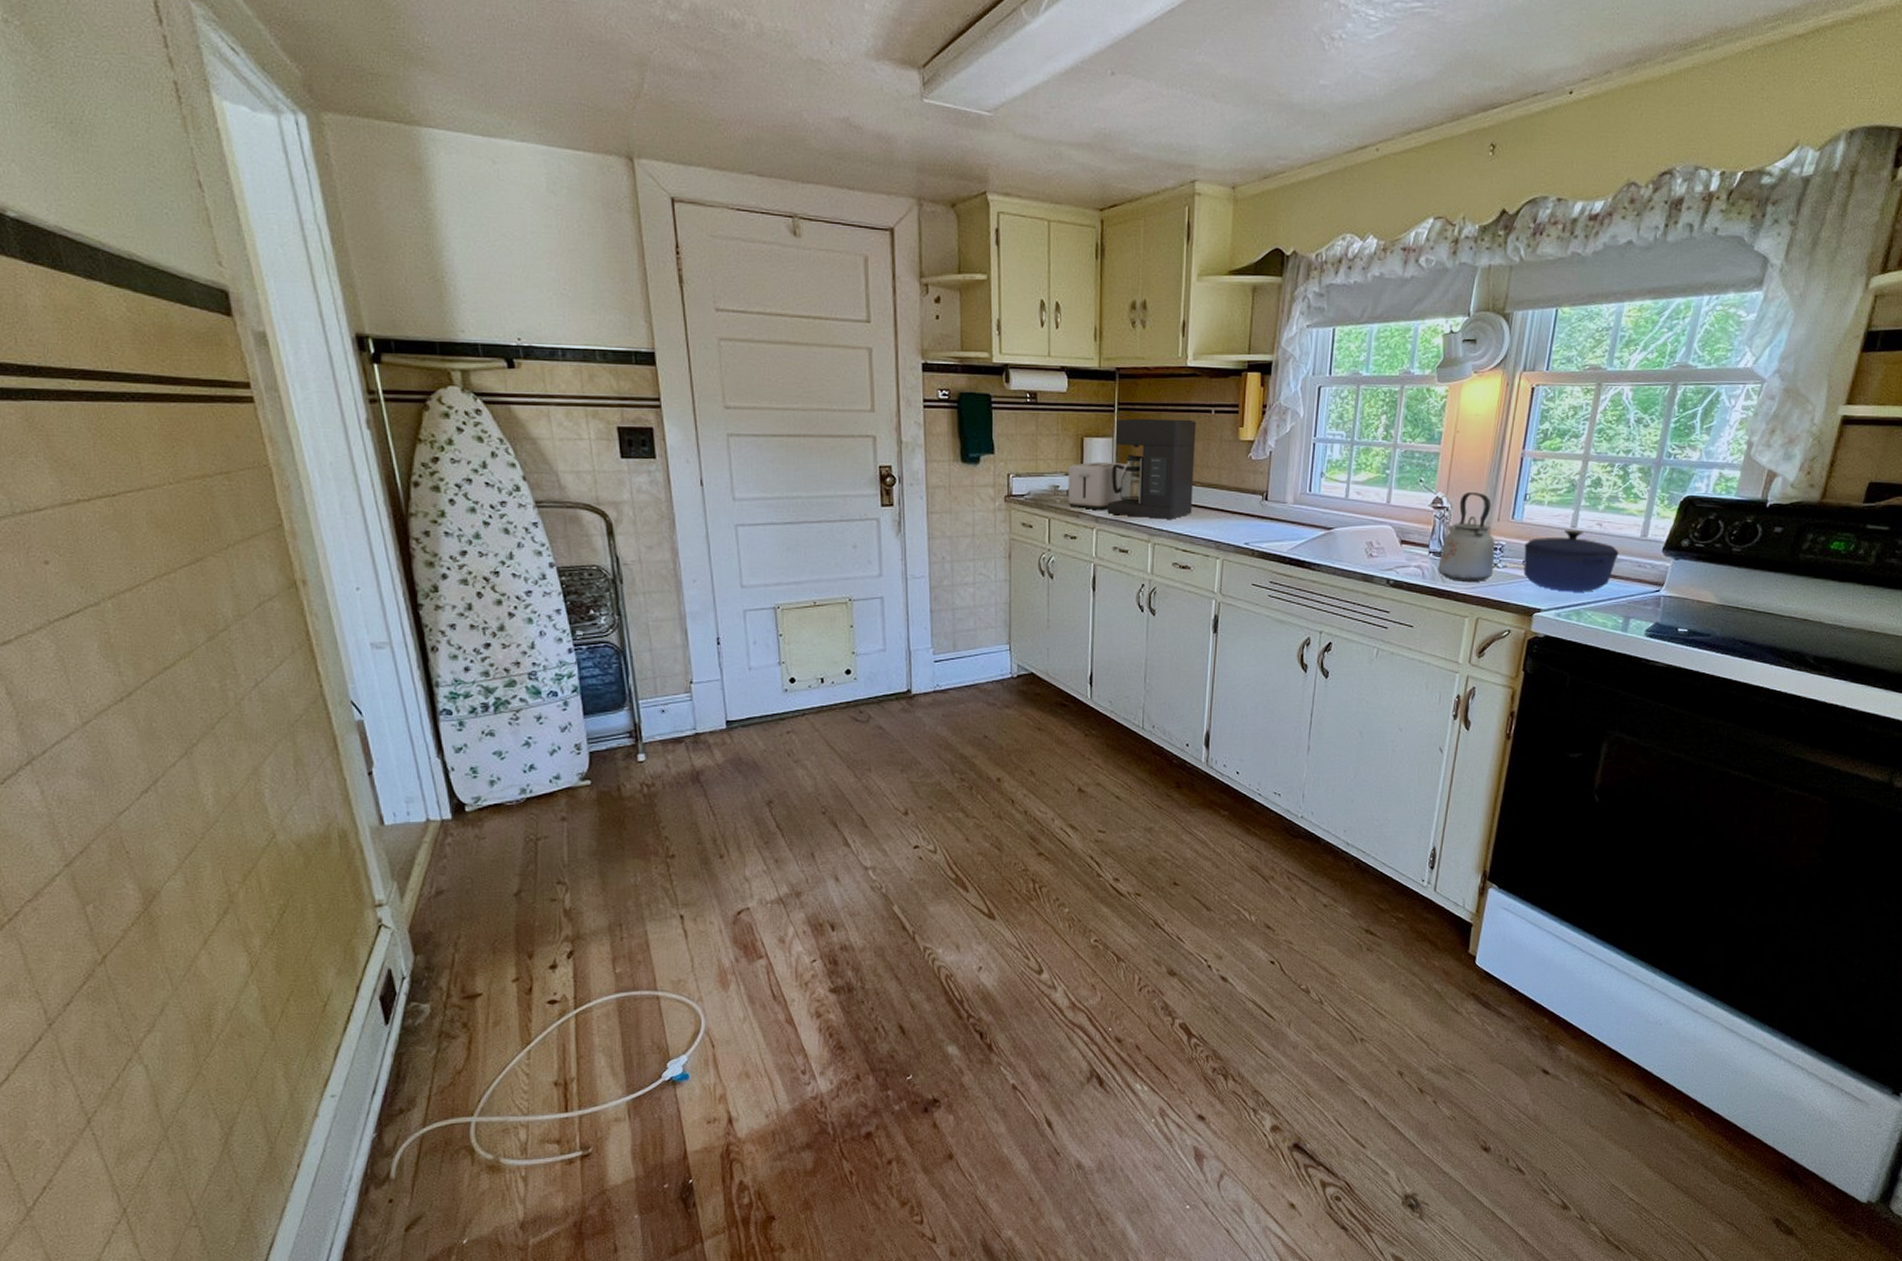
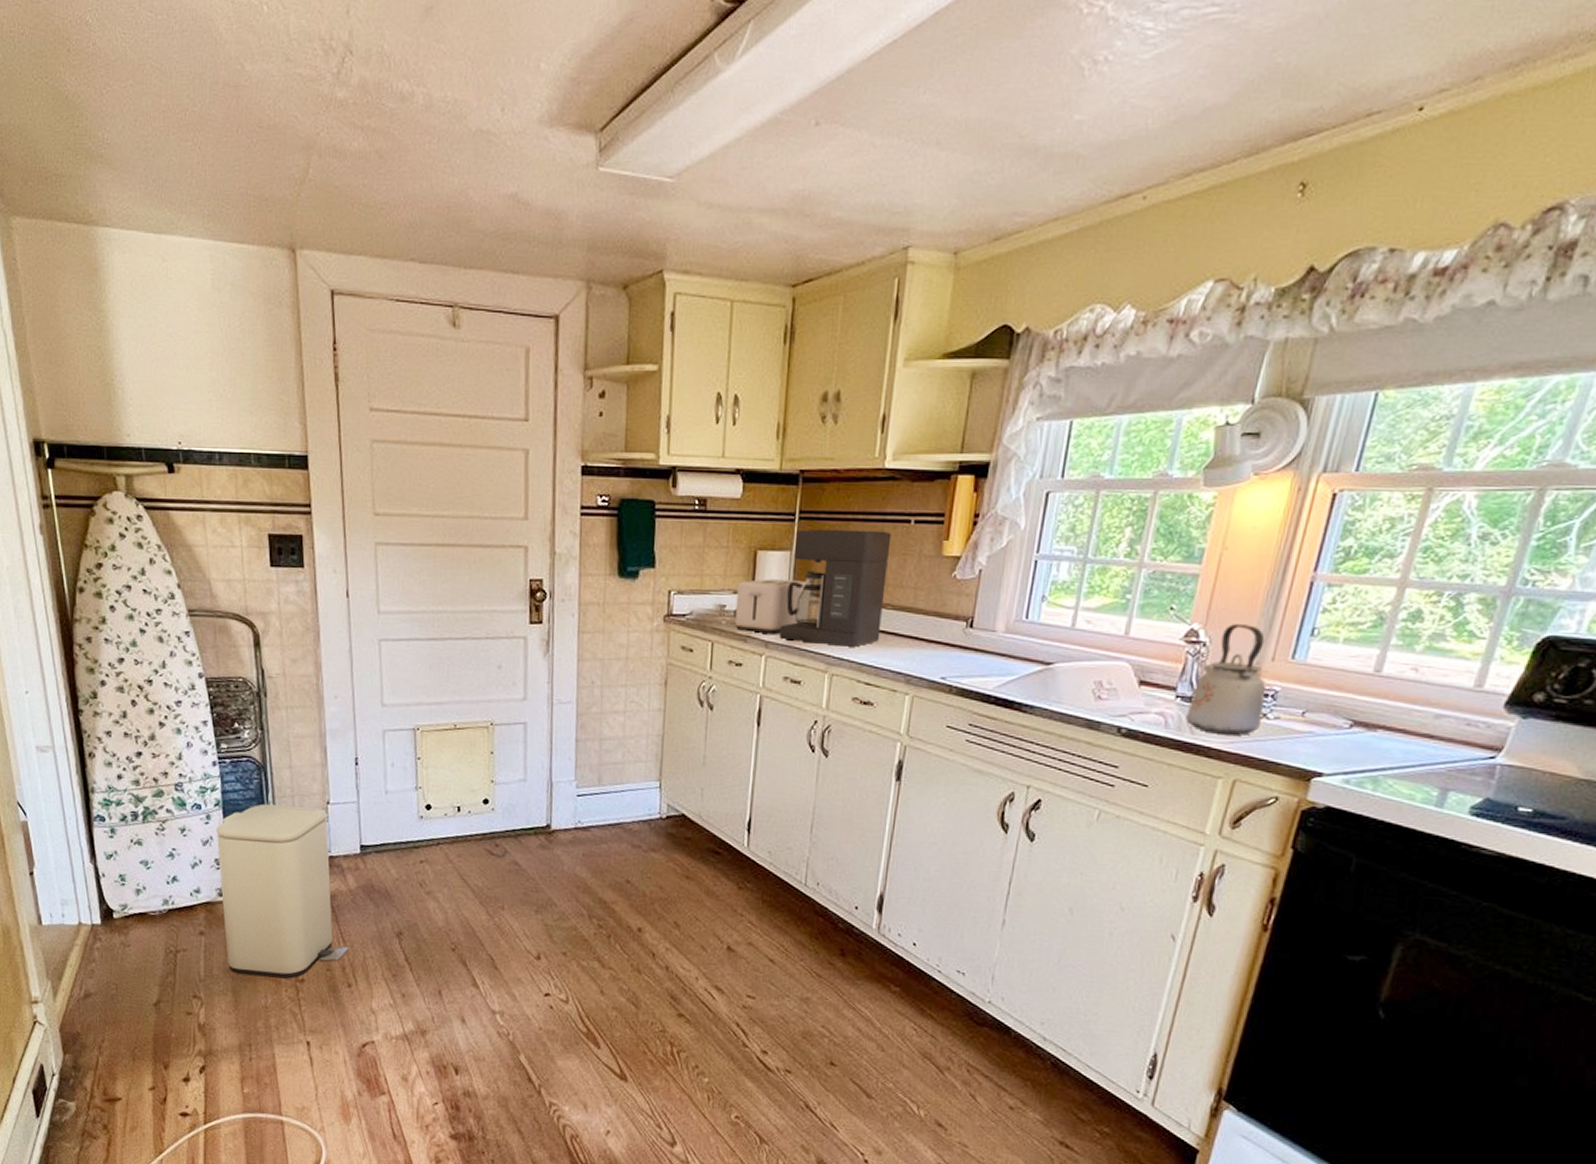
pedal bin: none [574,687,720,856] -> present [216,803,349,979]
cooking pot: present [1523,529,1619,592] -> none [1302,673,1440,755]

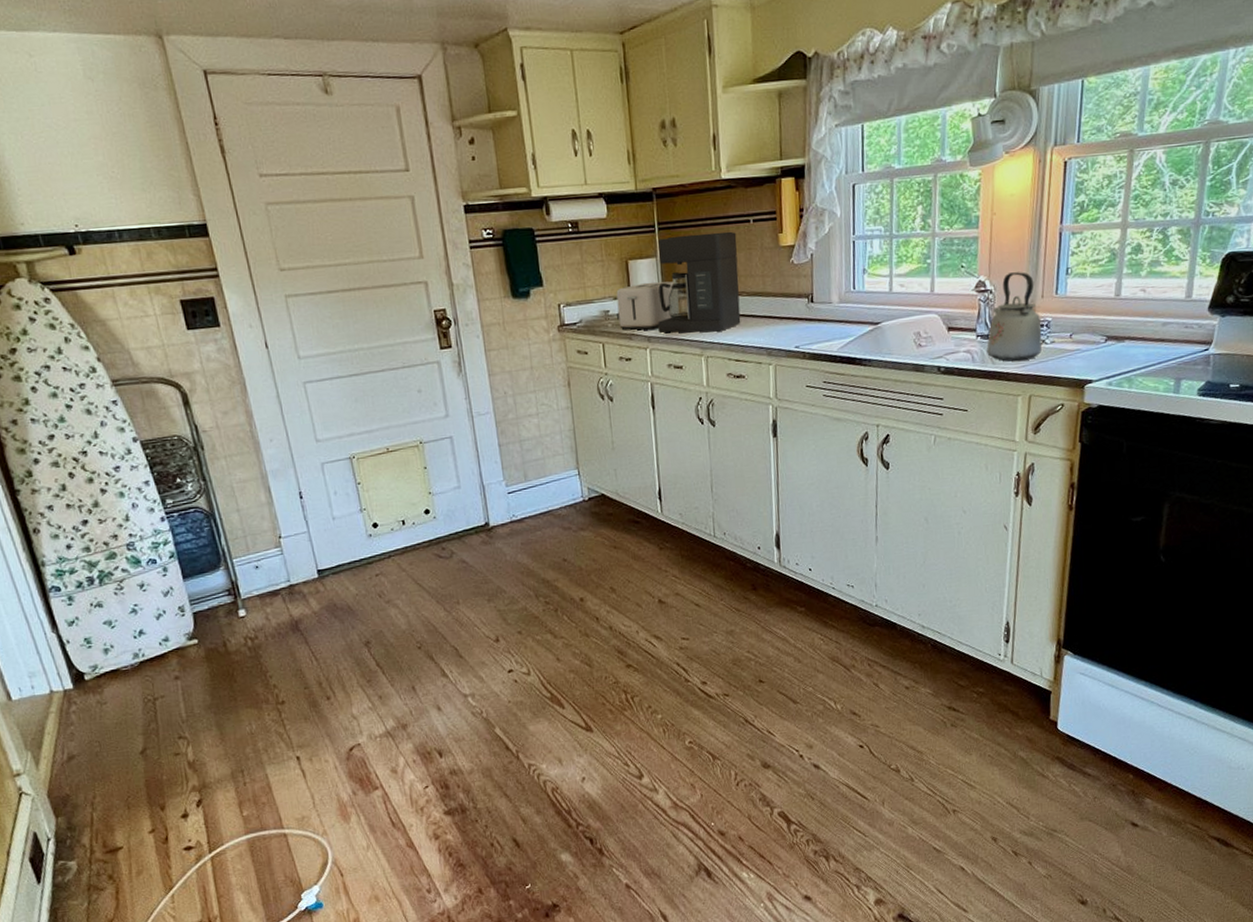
pedal bin: present [216,803,349,979] -> none [174,543,323,708]

